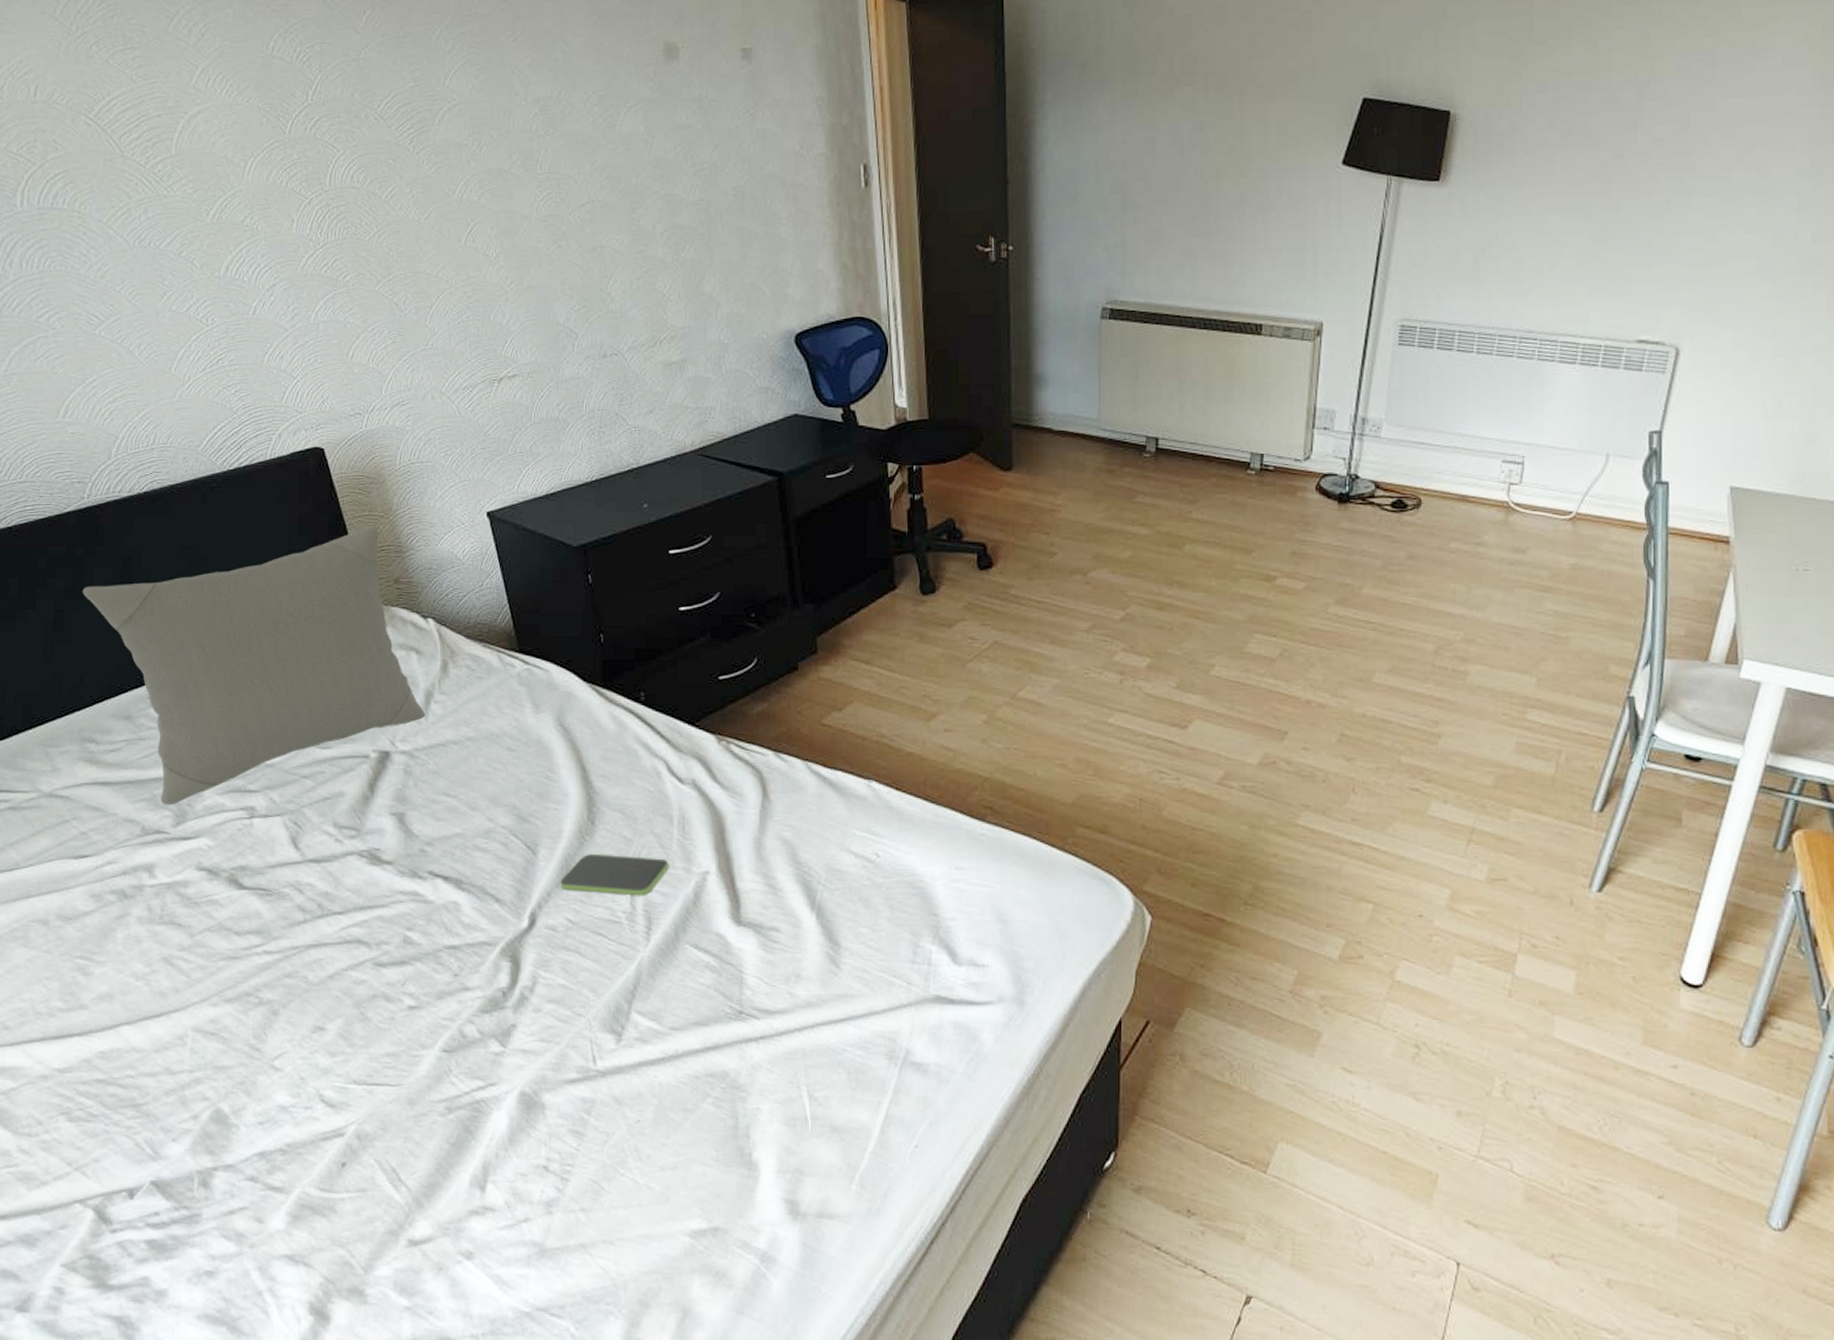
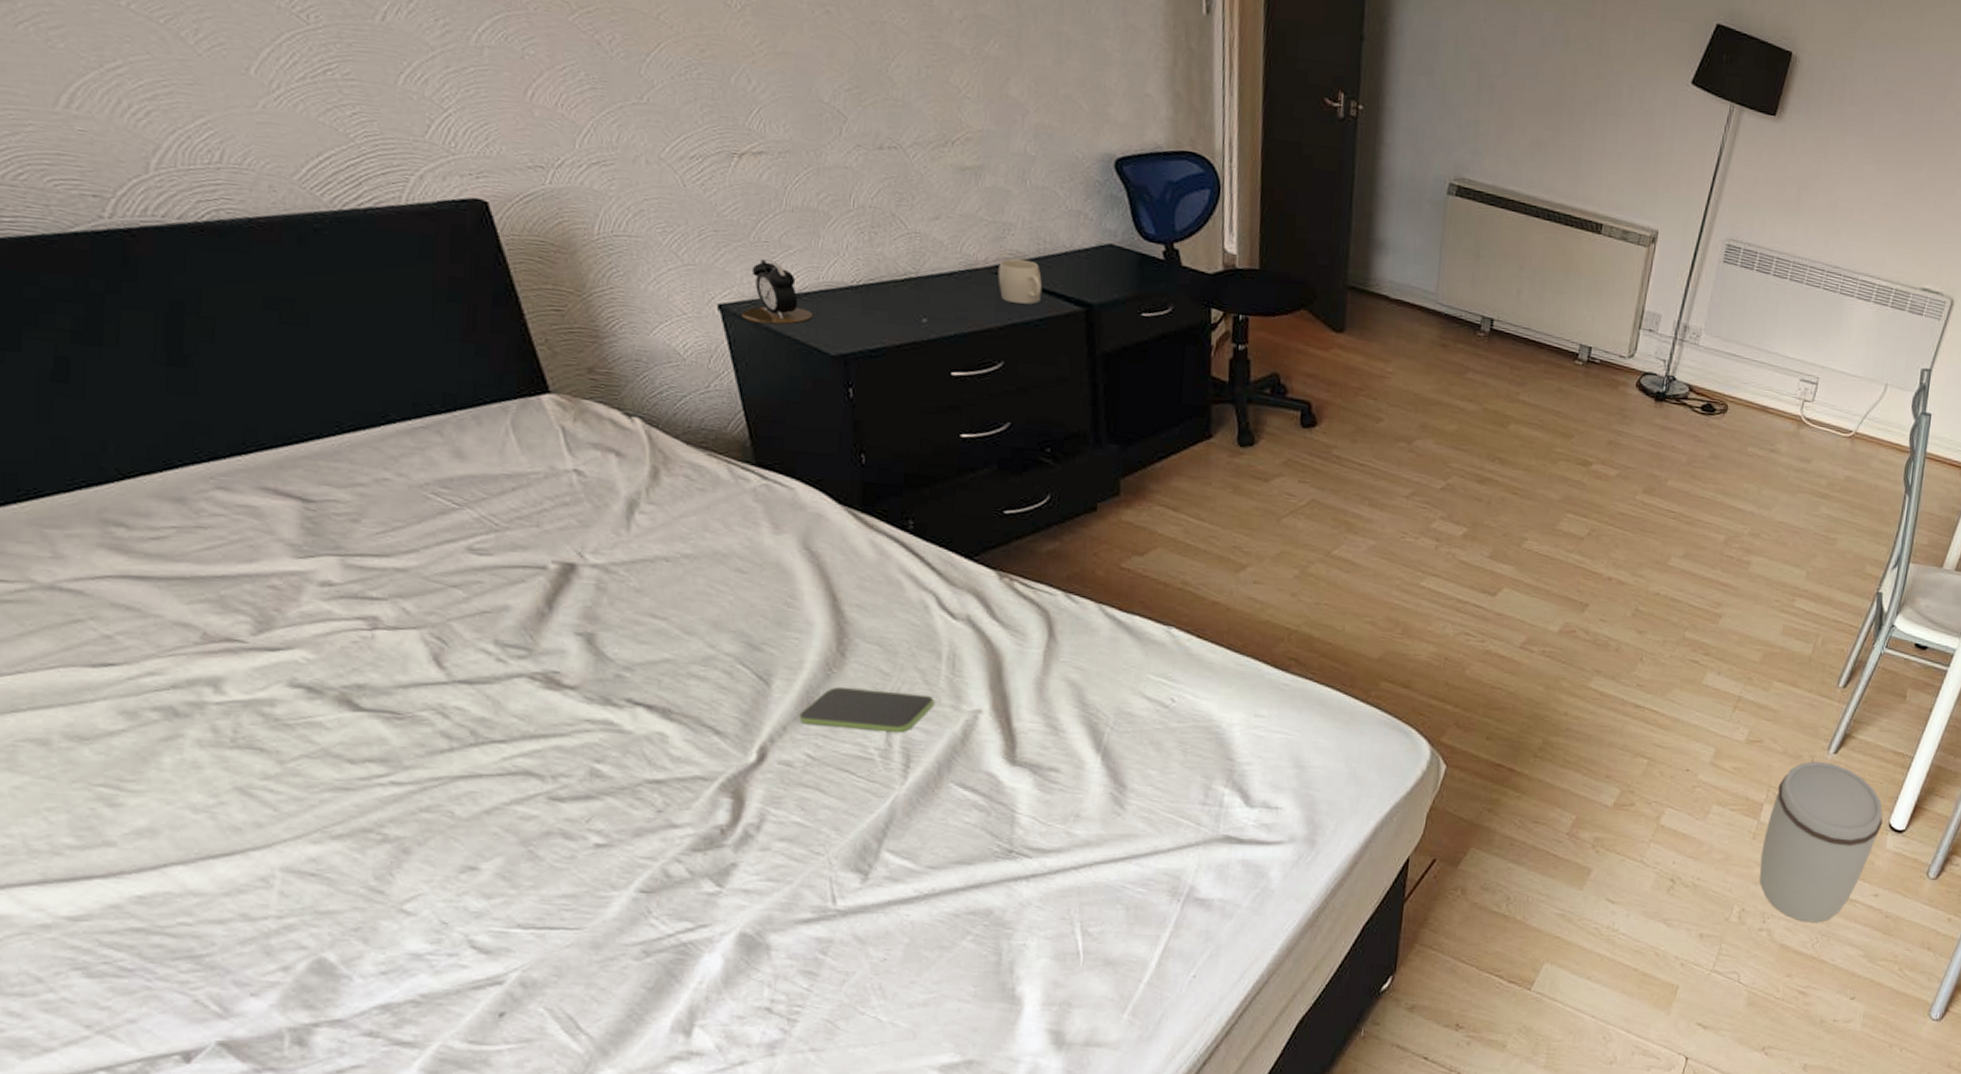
pillow: present [82,526,425,806] -> none [101,301,627,610]
alarm clock: none [504,467,558,524] -> present [742,258,813,325]
mug: none [703,439,739,480] -> present [997,258,1042,305]
trash bin: none [1521,902,1672,1100] -> present [1759,761,1883,923]

